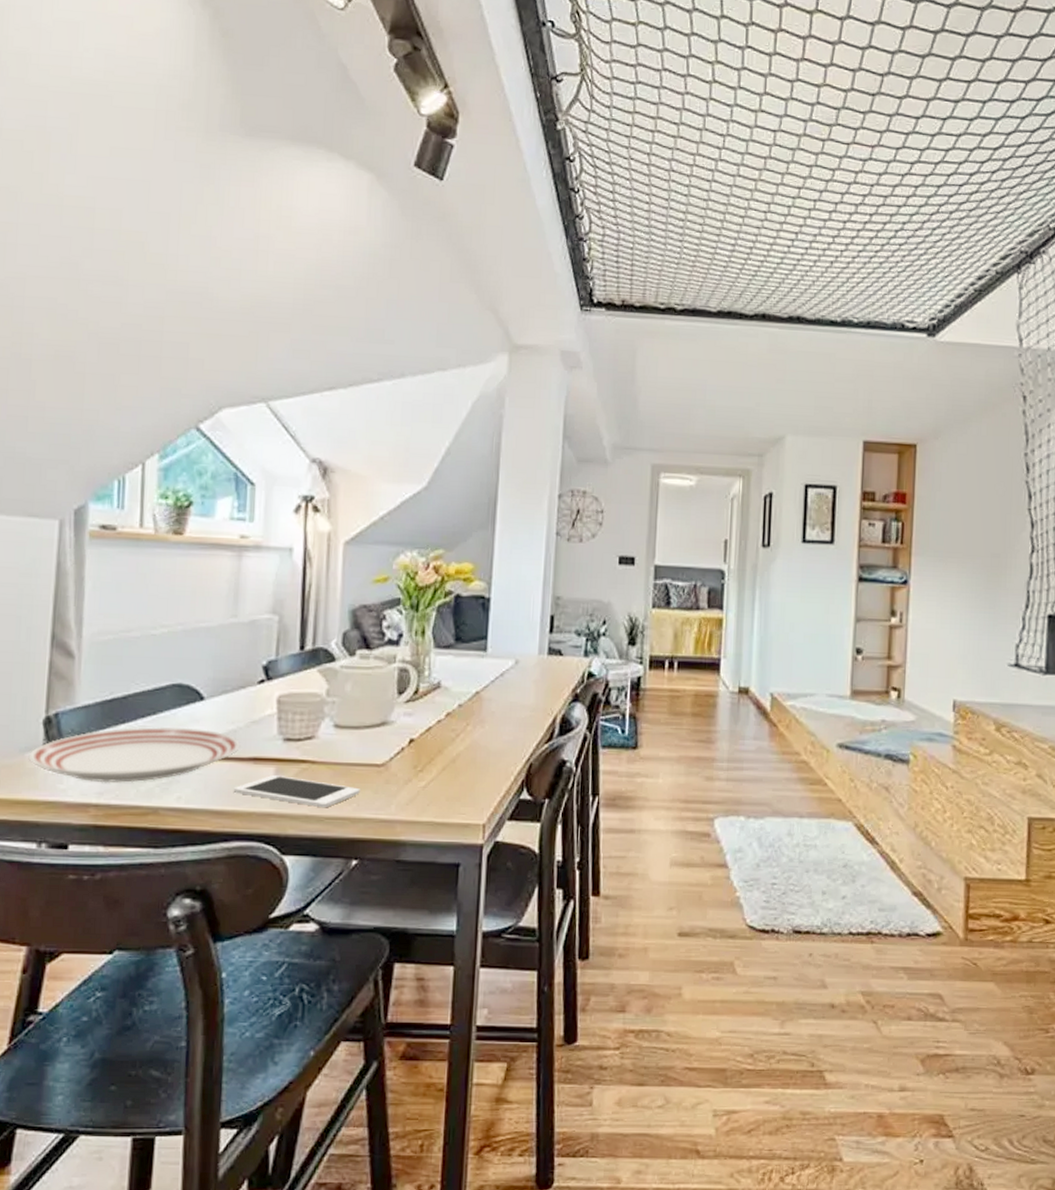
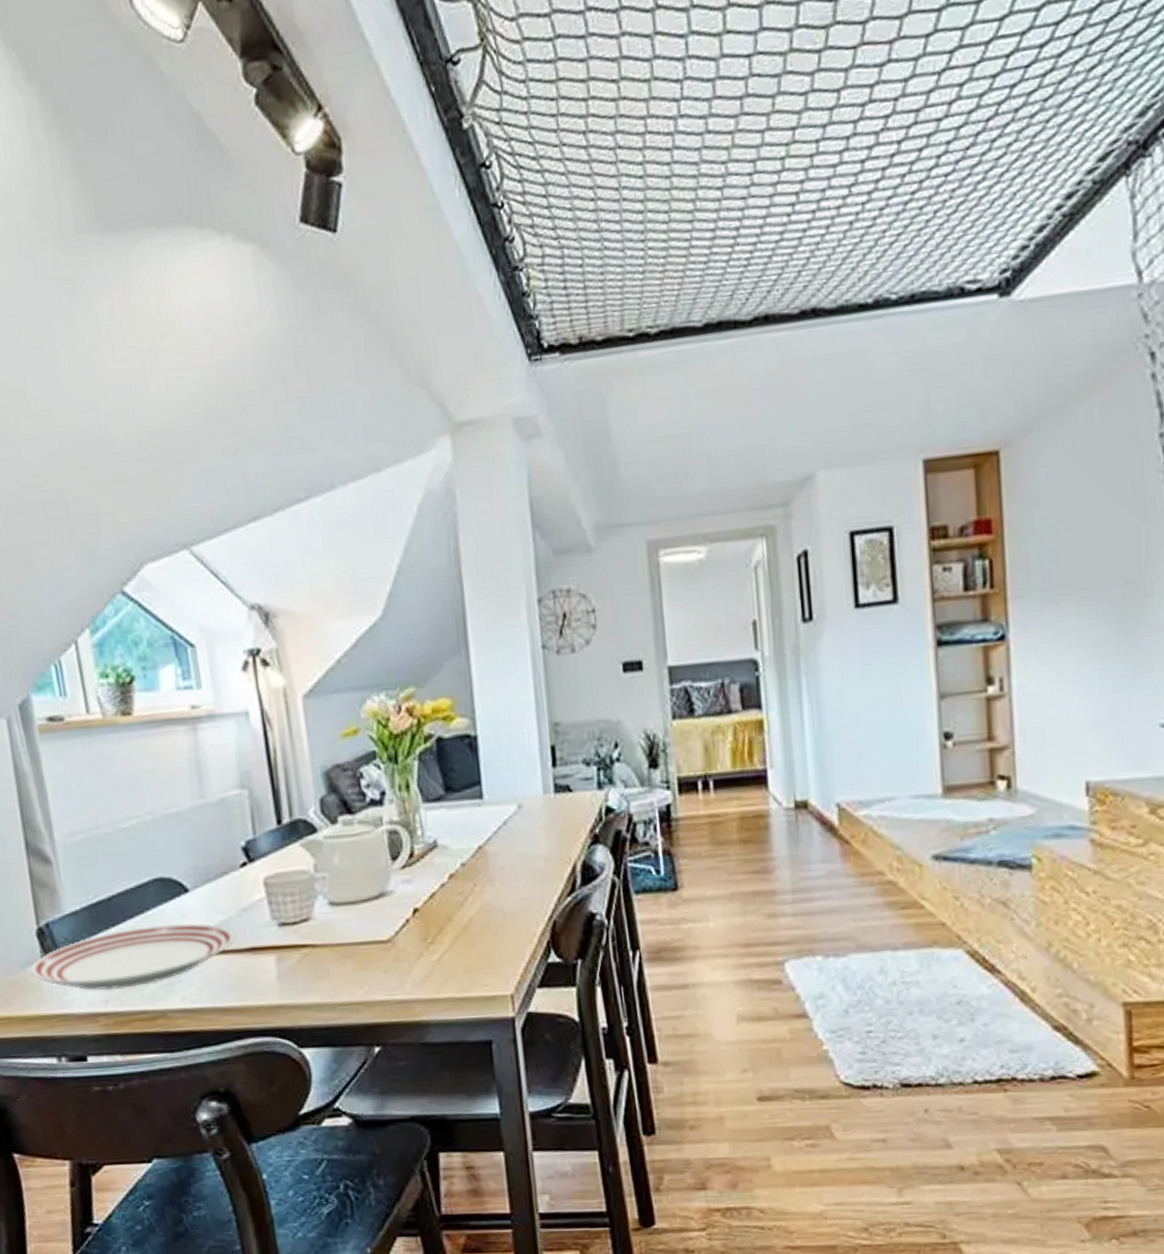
cell phone: present [233,775,360,808] -> none [237,964,370,994]

